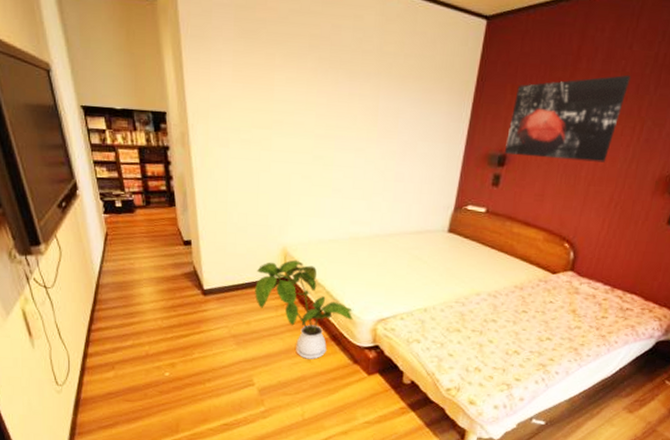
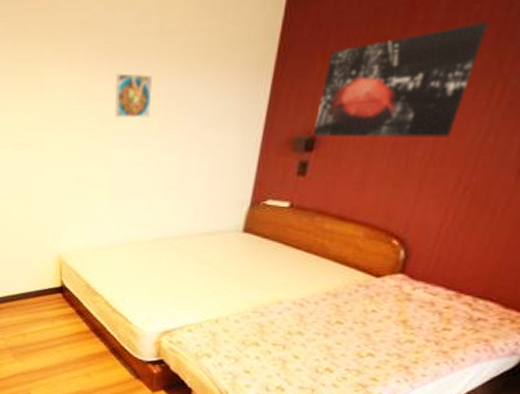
house plant: present [255,259,354,360] -> none [30,268,135,374]
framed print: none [338,85,373,127] -> present [114,73,153,118]

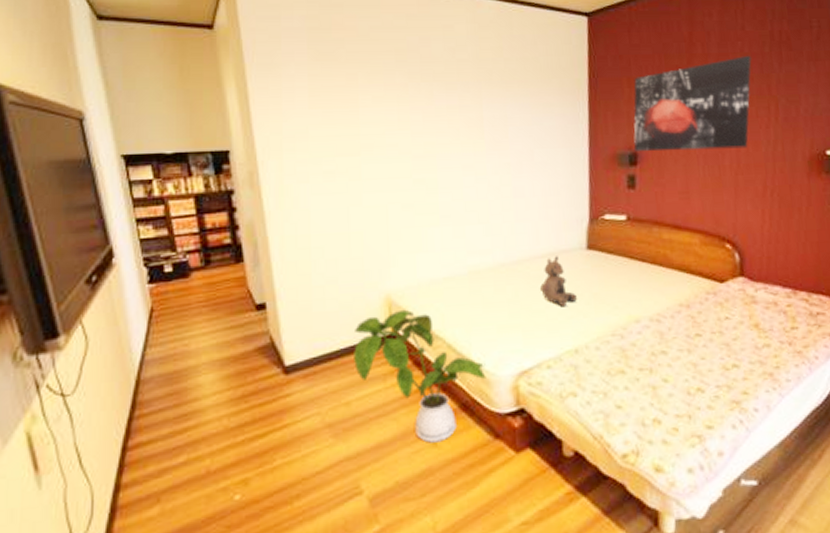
house plant: none [30,268,135,374] -> present [354,309,486,443]
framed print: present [114,73,153,118] -> none [435,98,476,141]
teddy bear: none [192,236,227,282] -> present [540,256,578,307]

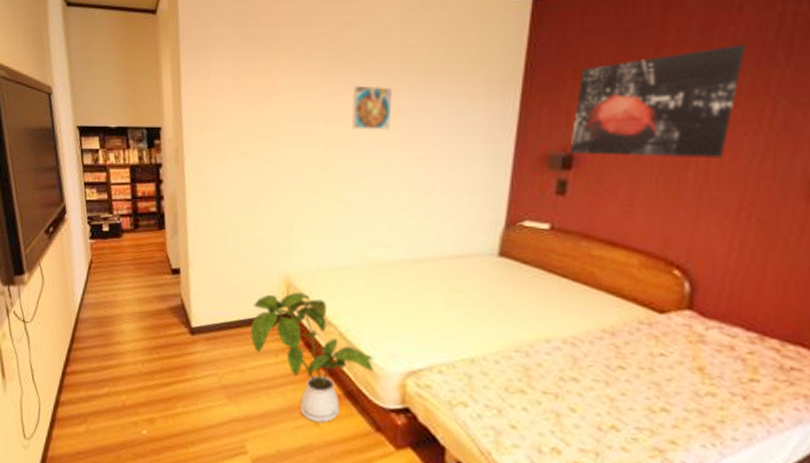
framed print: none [435,98,476,141] -> present [352,85,393,130]
teddy bear: present [540,256,578,307] -> none [441,259,482,314]

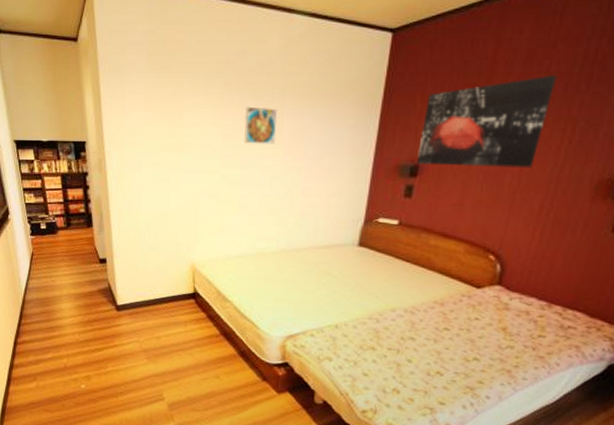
house plant: present [250,291,375,423] -> none [165,276,262,376]

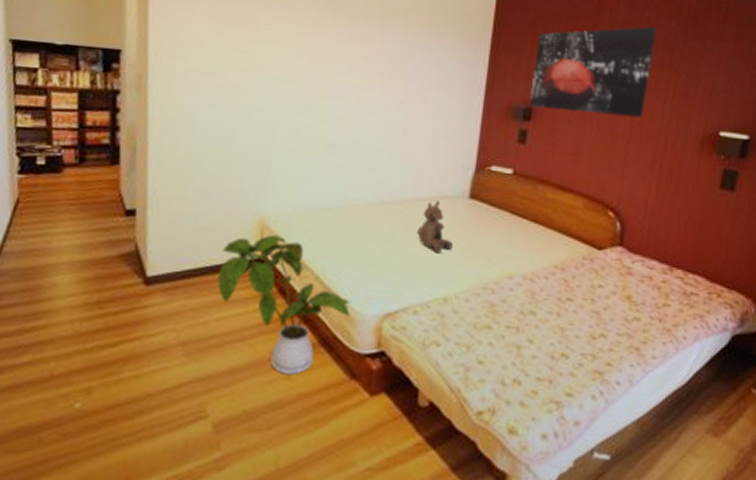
house plant: none [165,276,262,376] -> present [217,234,352,375]
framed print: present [244,106,278,144] -> none [335,26,377,73]
teddy bear: none [314,248,345,291] -> present [417,201,454,254]

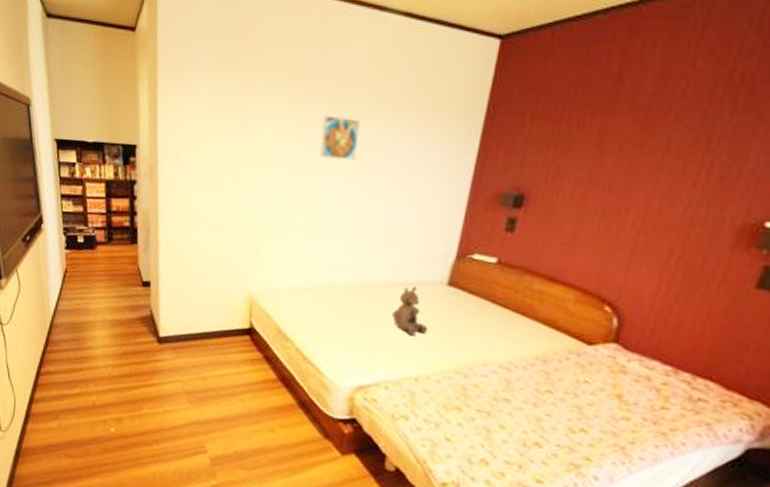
house plant: present [217,234,352,375] -> none [214,309,328,429]
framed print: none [335,26,377,73] -> present [320,115,361,161]
wall art: present [530,26,657,118] -> none [523,97,695,206]

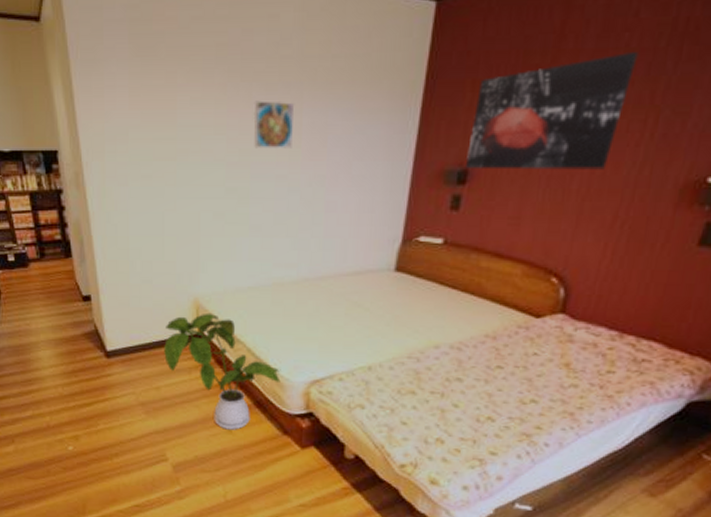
house plant: none [214,309,328,429] -> present [164,312,281,430]
teddy bear: present [392,286,429,337] -> none [342,275,379,326]
wall art: none [523,97,695,206] -> present [466,51,638,170]

